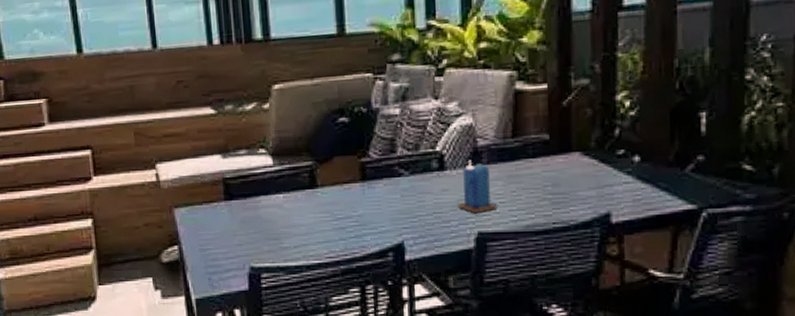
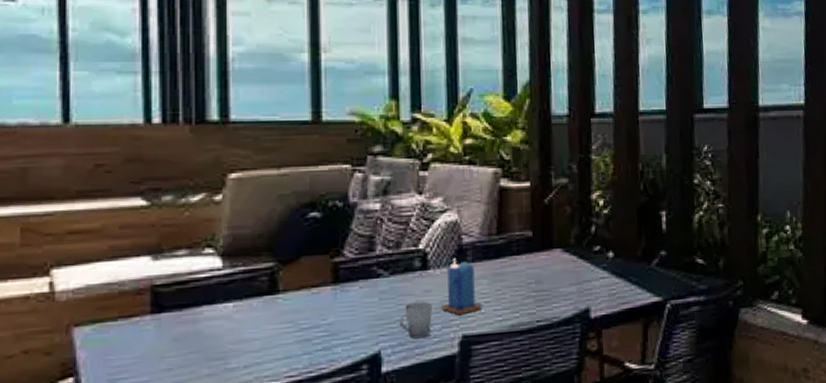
cup: none [419,199,450,233] -> present [399,300,432,339]

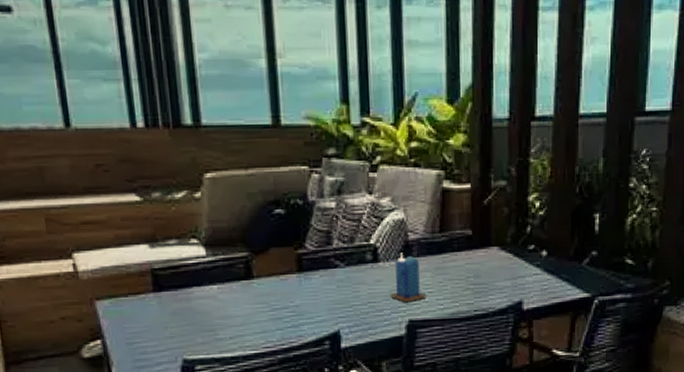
cup: present [399,300,432,339] -> none [354,289,383,321]

